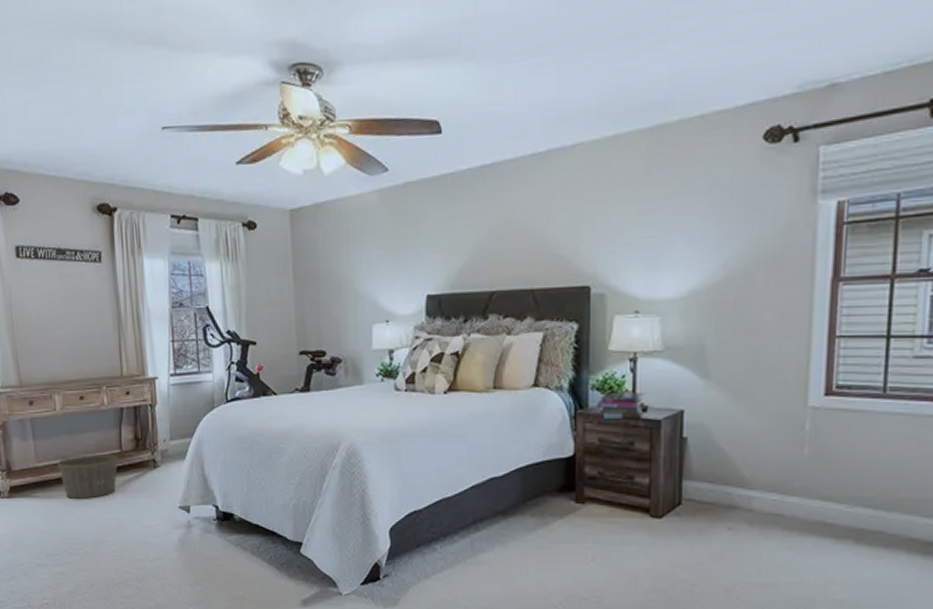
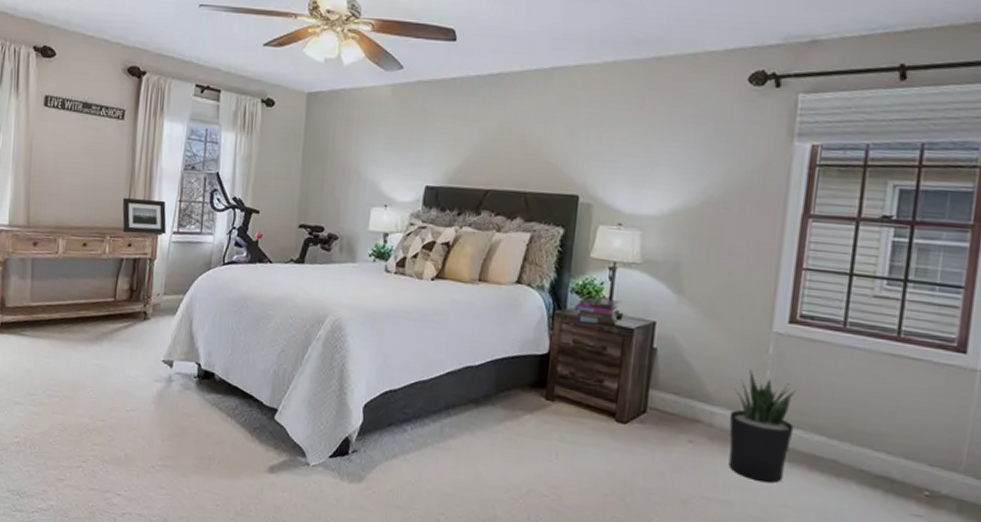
basket: present [57,454,118,499] -> none [50,299,111,343]
picture frame: none [112,343,163,381] -> present [122,198,166,235]
planter: none [768,448,838,561] -> present [728,369,797,483]

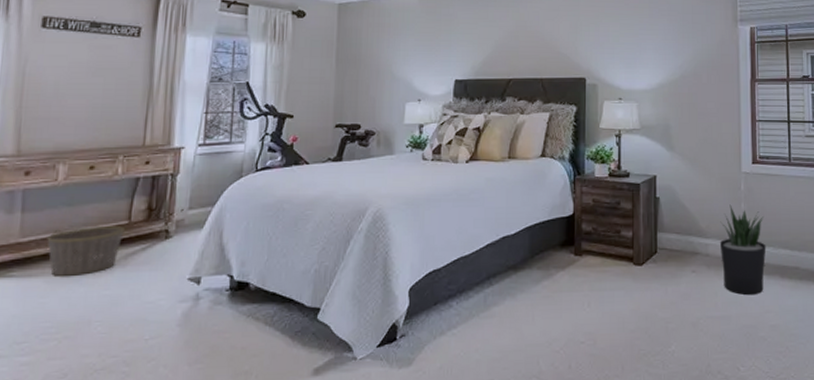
basket: none [50,299,111,343] -> present [46,226,125,276]
picture frame: present [122,198,166,235] -> none [138,114,191,150]
books: present [575,296,622,325] -> none [592,161,628,183]

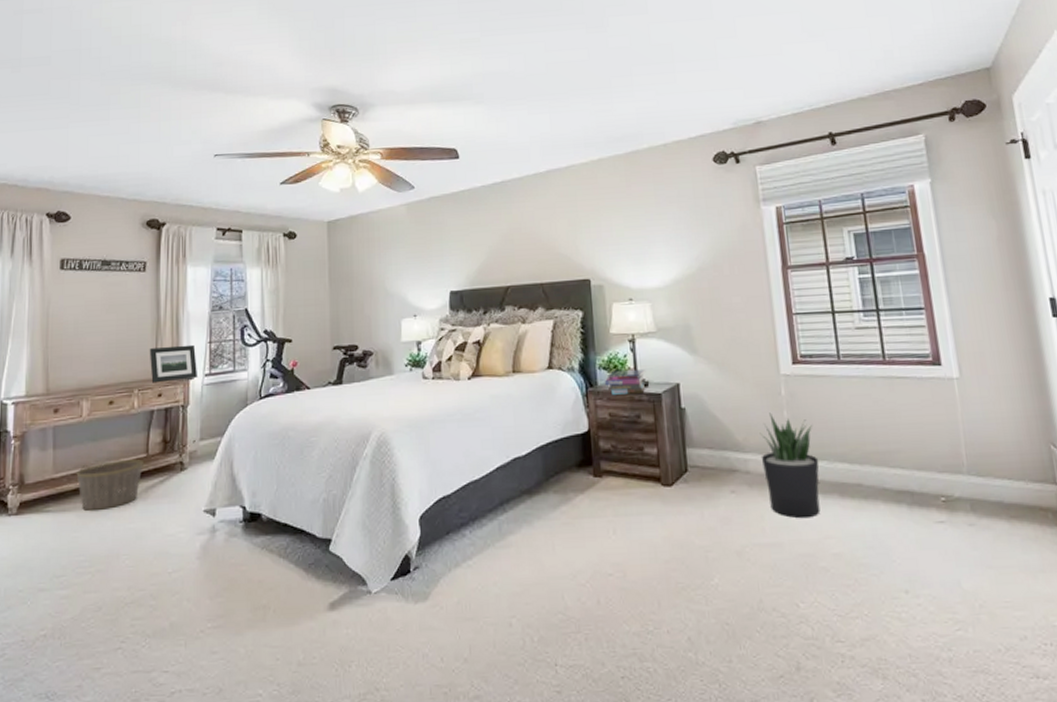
picture frame: none [138,114,191,150] -> present [149,344,197,383]
books: none [592,161,628,183] -> present [605,369,646,395]

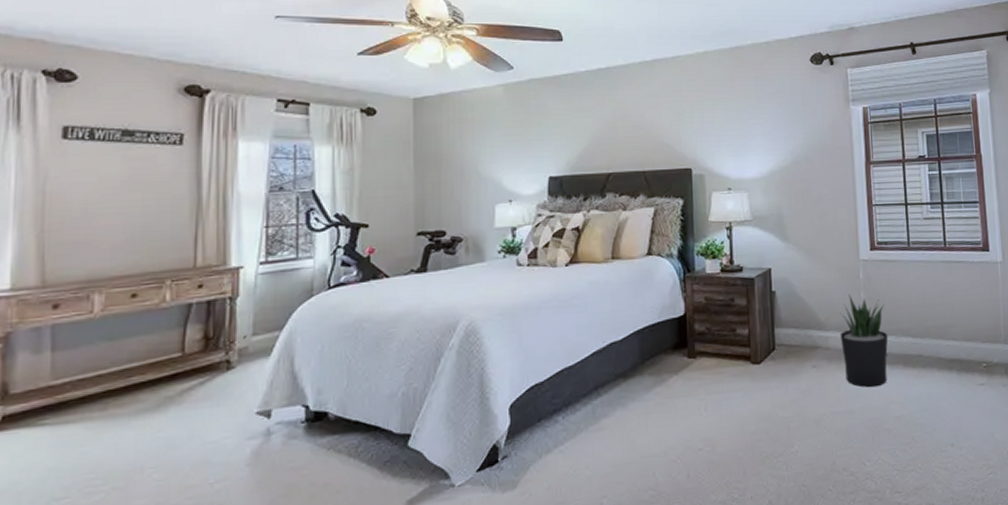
basket: present [76,459,143,511] -> none [84,359,177,421]
picture frame: present [149,344,197,383] -> none [186,229,250,273]
books: present [605,369,646,395] -> none [702,255,741,280]

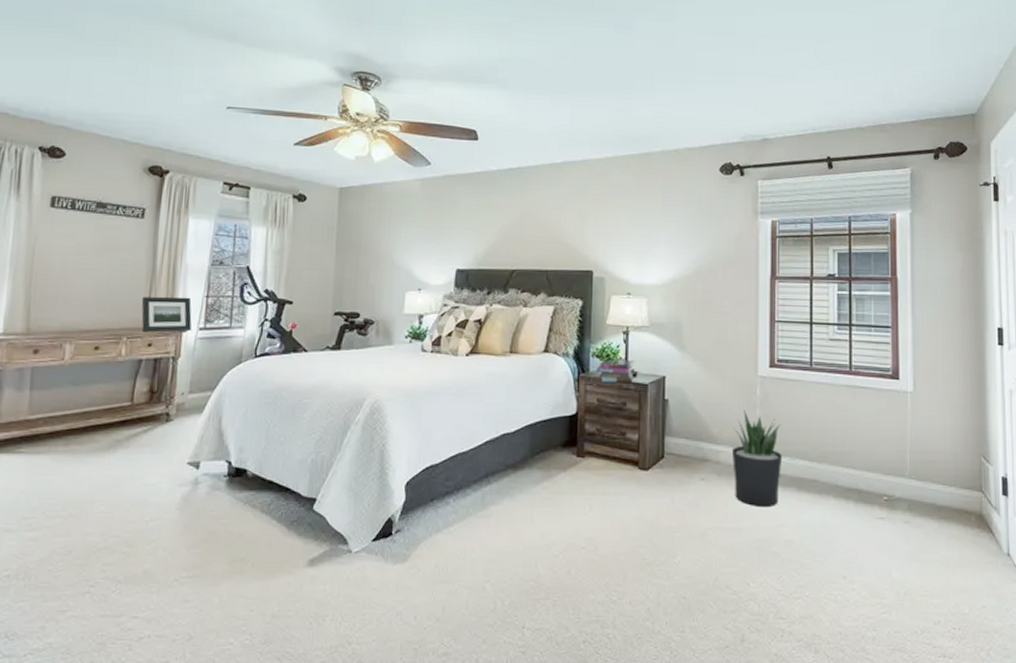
picture frame: none [186,229,250,273] -> present [141,297,192,333]
books: none [702,255,741,280] -> present [597,359,636,382]

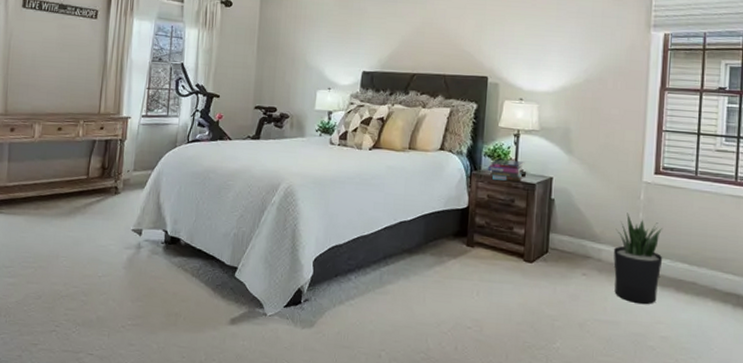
picture frame: present [141,297,192,333] -> none [95,87,136,118]

